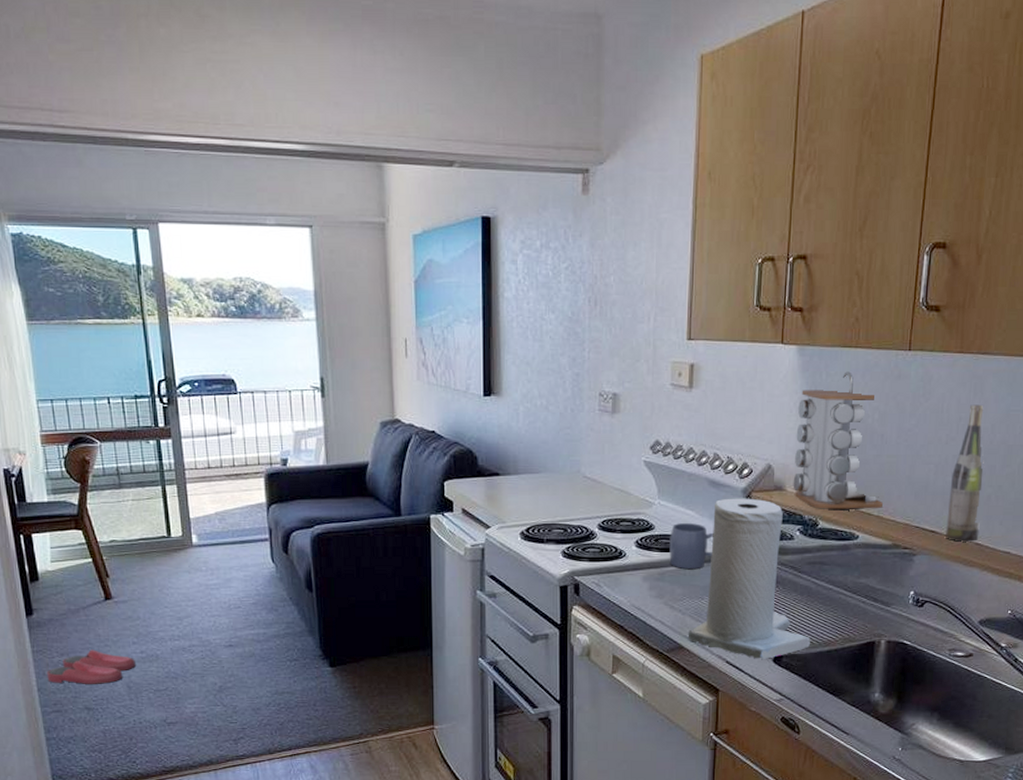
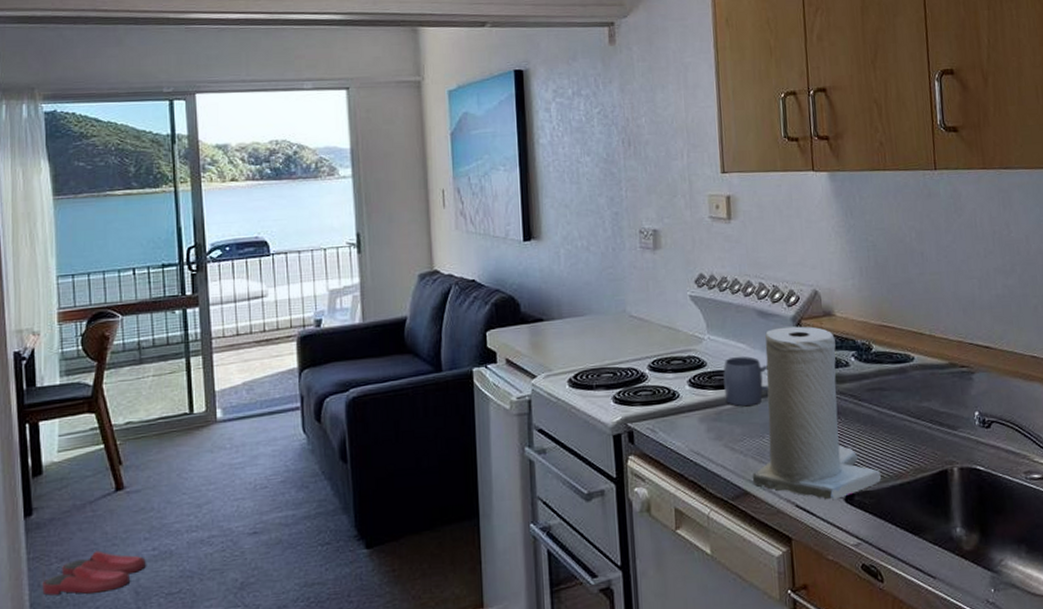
spice rack: present [793,371,884,511] -> none [836,193,934,333]
wine bottle: present [945,404,985,542] -> none [995,217,1034,356]

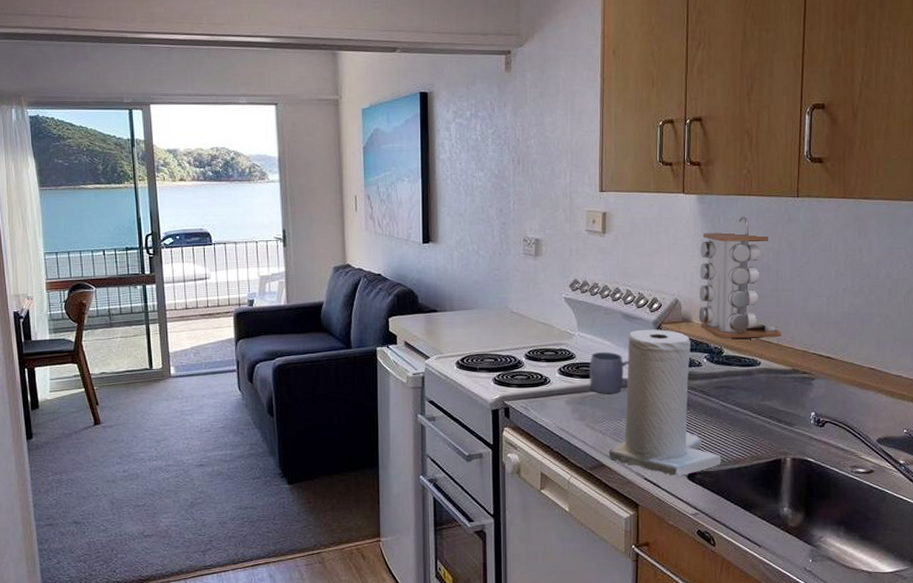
slippers: present [42,550,146,596] -> none [42,469,118,500]
spice rack: none [836,193,934,333] -> present [698,216,782,340]

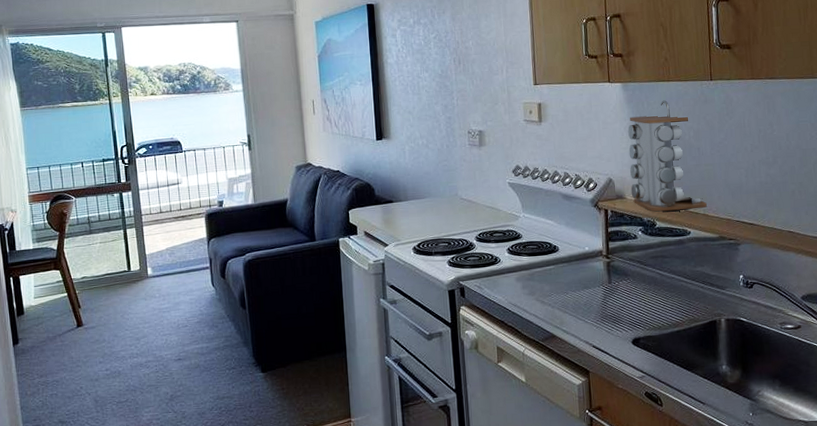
mug: present [589,351,629,394] -> none [535,230,571,270]
paper towel: present [608,329,722,477] -> none [558,207,663,343]

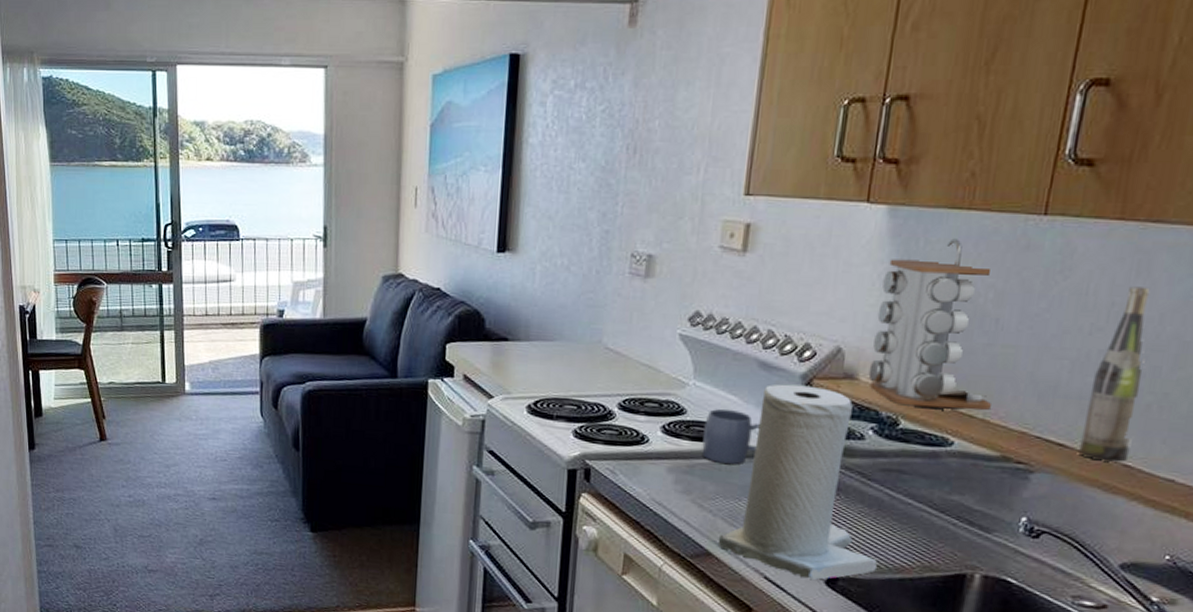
mug: none [535,230,571,270] -> present [701,408,761,465]
paper towel: none [558,207,663,343] -> present [717,384,878,581]
wine bottle: none [760,118,790,231] -> present [1079,286,1151,463]

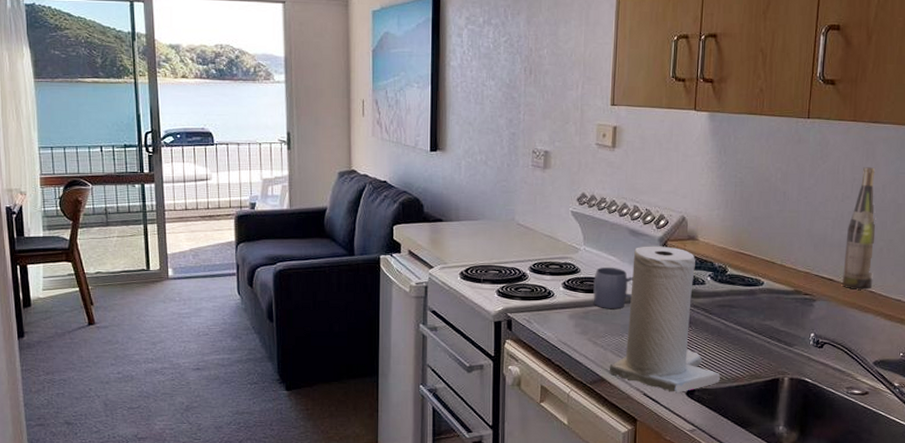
spice rack: present [868,238,993,411] -> none [704,136,786,259]

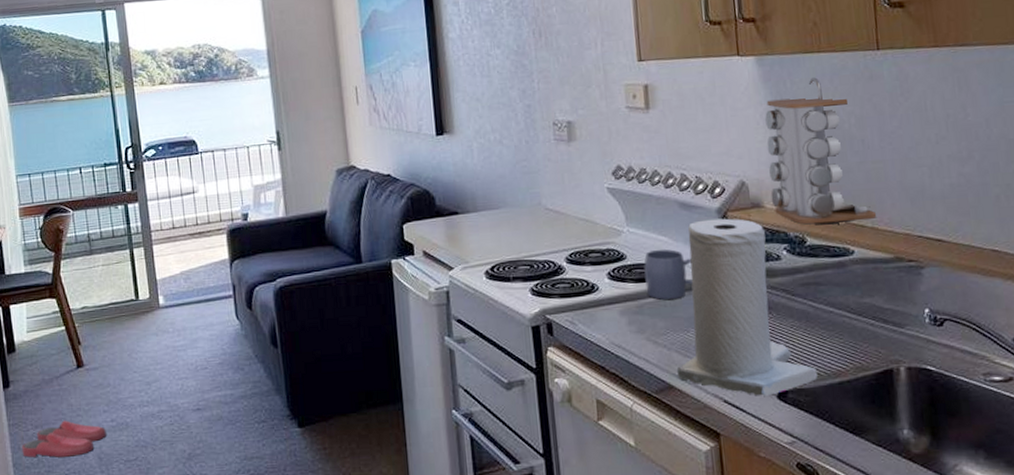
slippers: none [33,370,112,401] -> present [22,420,106,458]
spice rack: none [704,136,786,259] -> present [765,77,877,225]
wine bottle: present [842,167,877,290] -> none [949,98,995,250]

